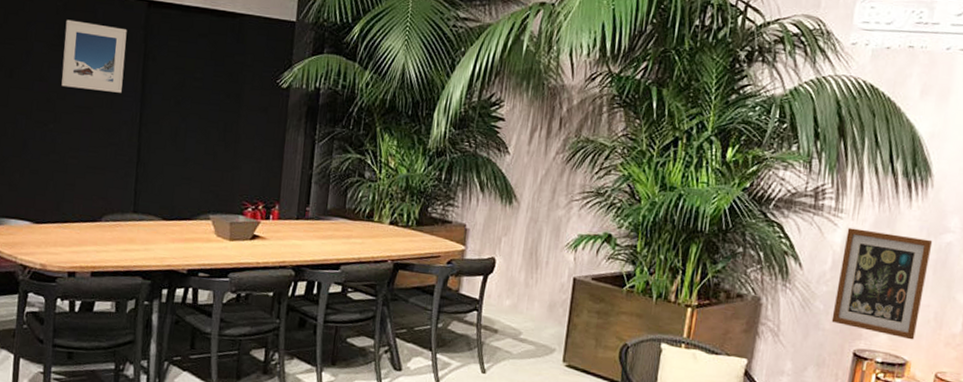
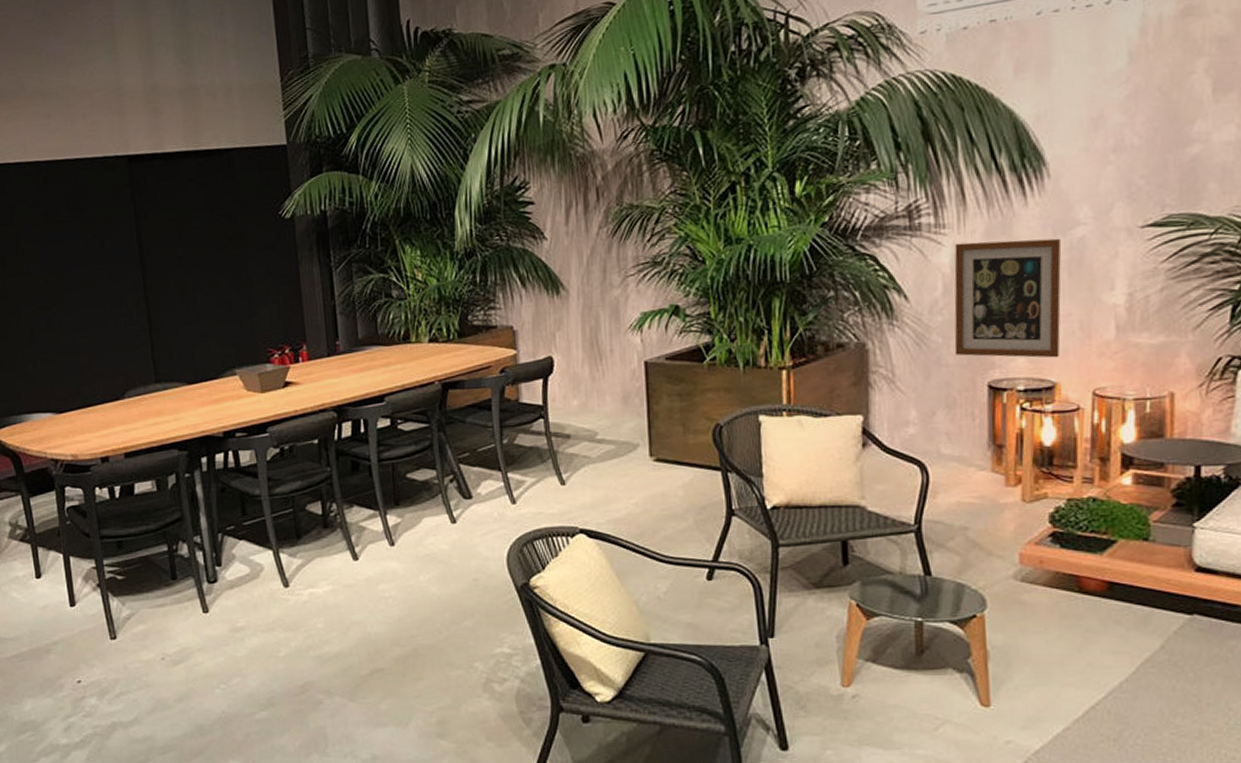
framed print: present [61,19,127,93] -> none [48,191,119,265]

